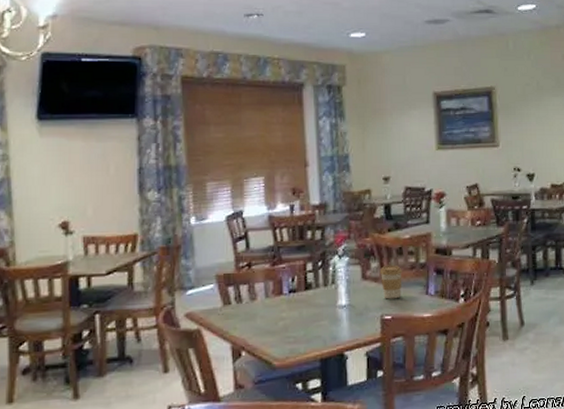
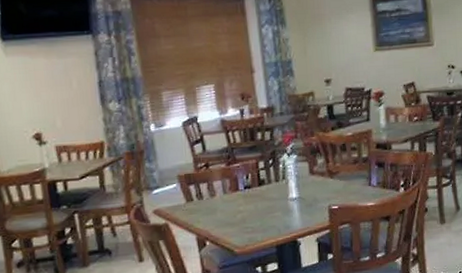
coffee cup: present [379,265,402,299] -> none [325,160,347,191]

